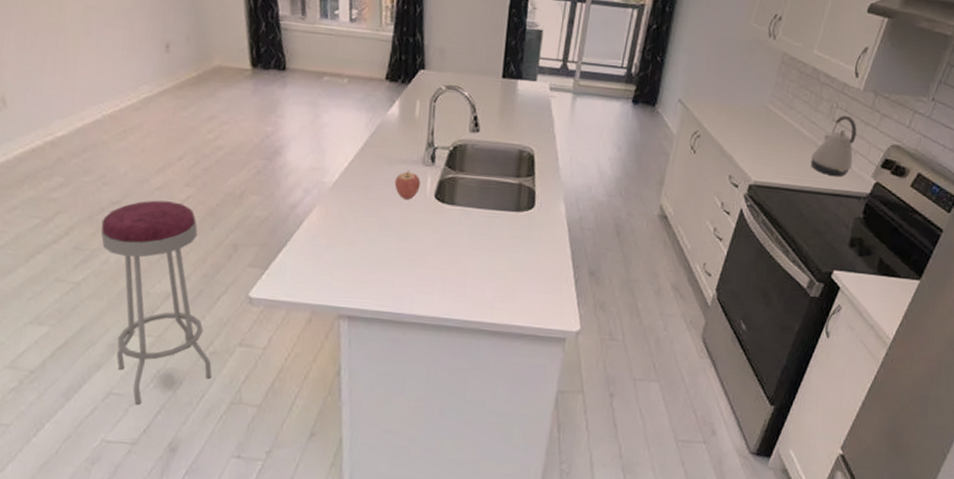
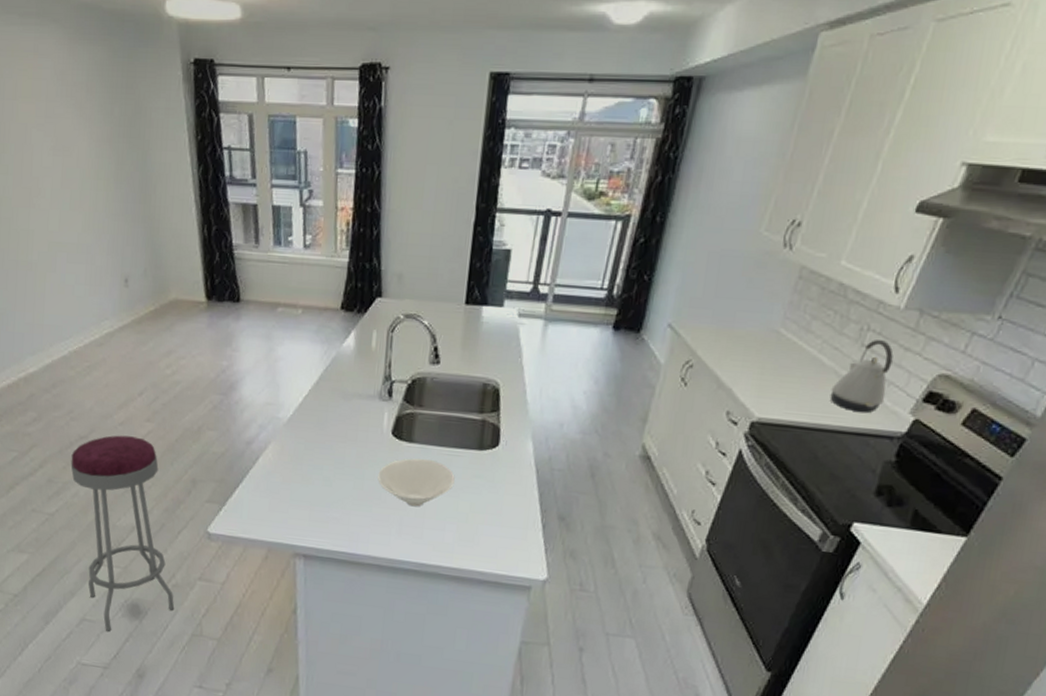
fruit: present [394,170,420,200] -> none [350,405,377,436]
bowl: none [421,220,495,266] -> present [377,458,455,507]

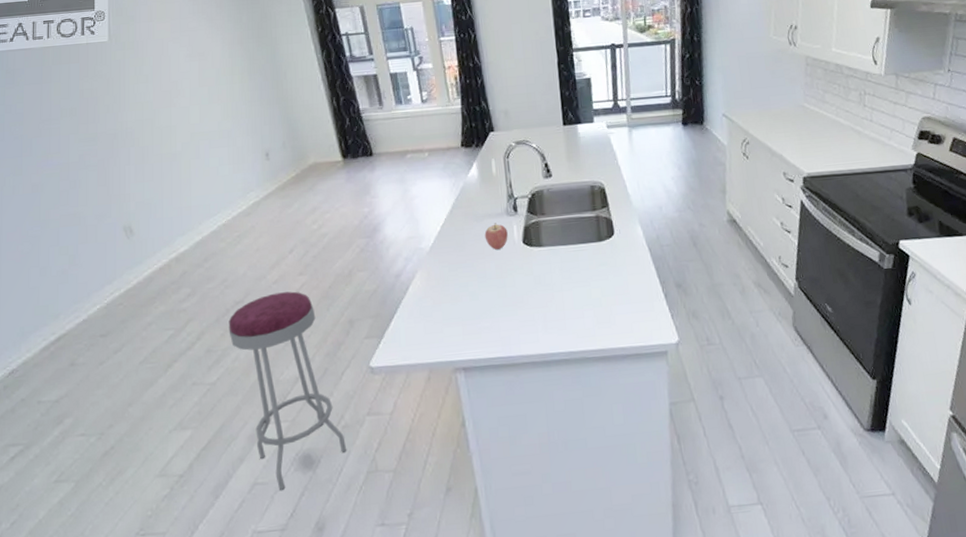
fruit: none [350,405,377,436] -> present [484,223,508,250]
bowl: present [377,458,455,507] -> none [517,258,584,303]
kettle: present [830,340,894,413] -> none [852,100,892,155]

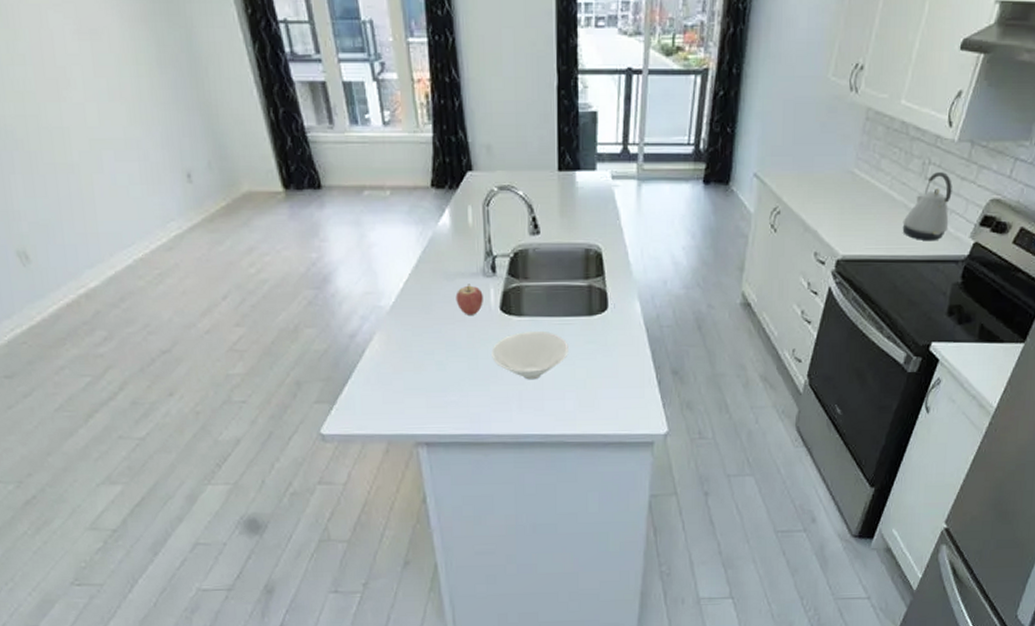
bar stool: present [228,291,347,490] -> none [155,344,297,552]
bowl: none [517,258,584,303] -> present [492,330,569,380]
kettle: none [852,100,892,155] -> present [902,172,952,240]

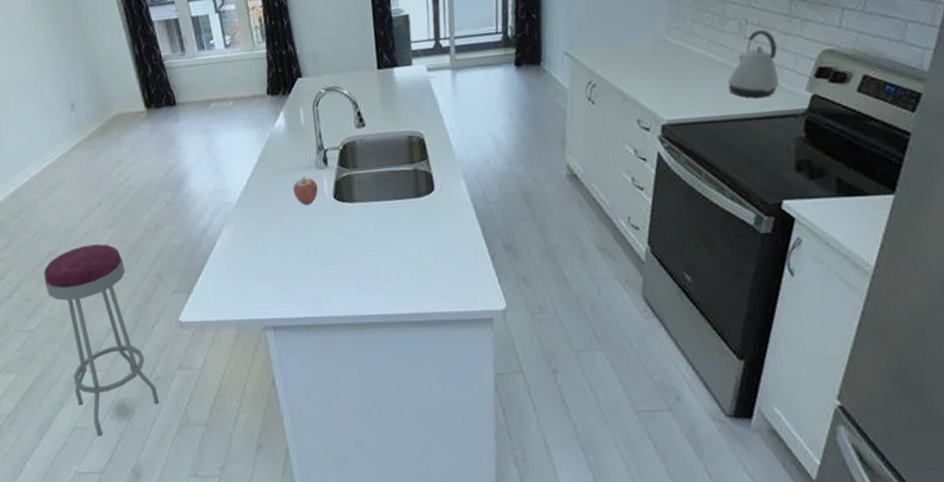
bar stool: none [155,344,297,552] -> present [44,244,160,436]
bowl: present [492,330,569,380] -> none [328,214,401,262]

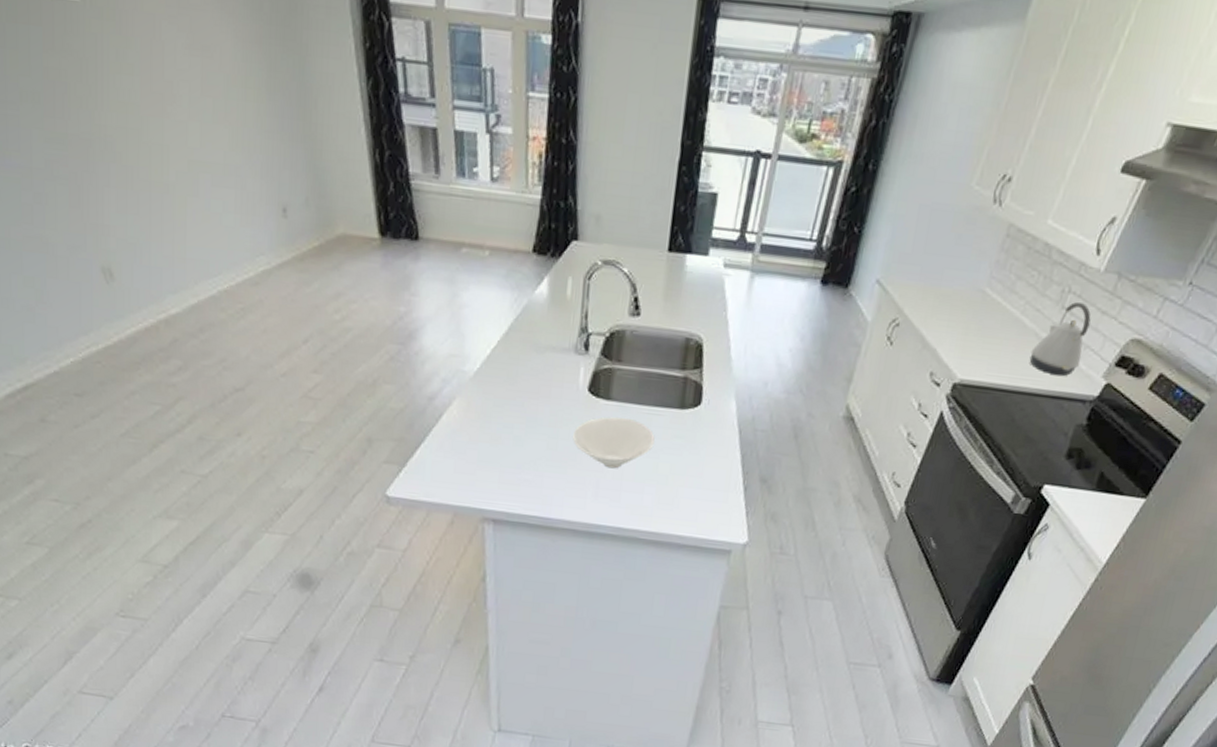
bar stool: present [44,244,160,436] -> none [225,387,351,604]
fruit: present [293,176,318,205] -> none [543,359,572,393]
bowl: none [328,214,401,262] -> present [573,417,655,469]

